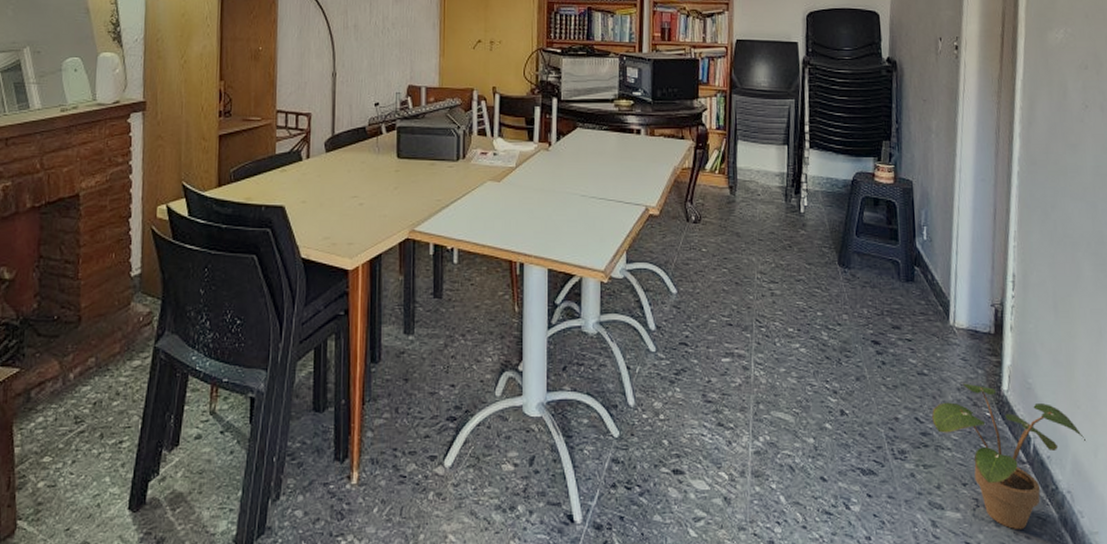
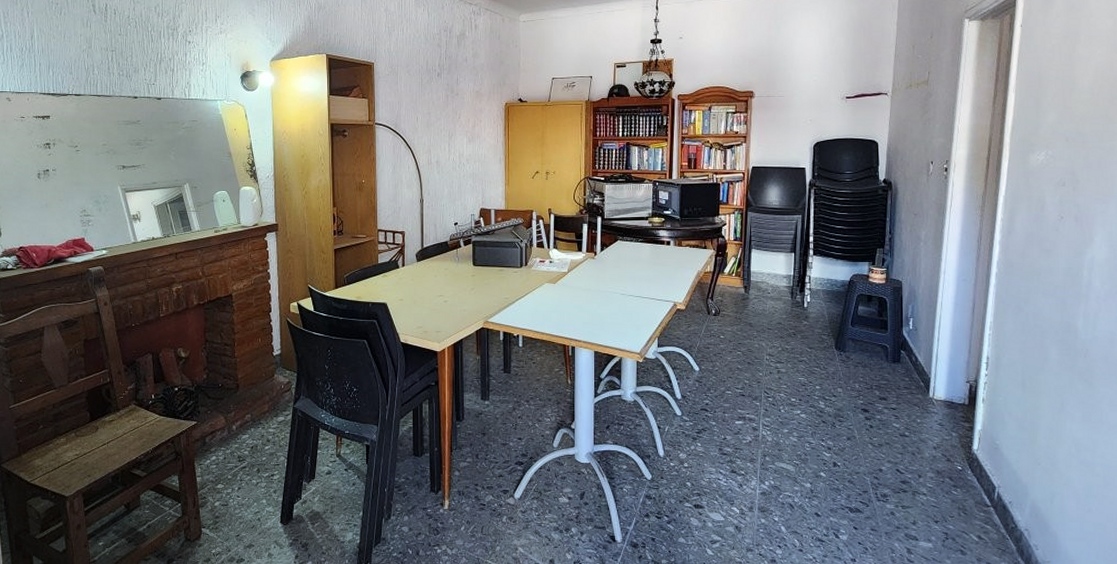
potted plant: present [932,383,1085,529] -> none [911,443,1043,557]

